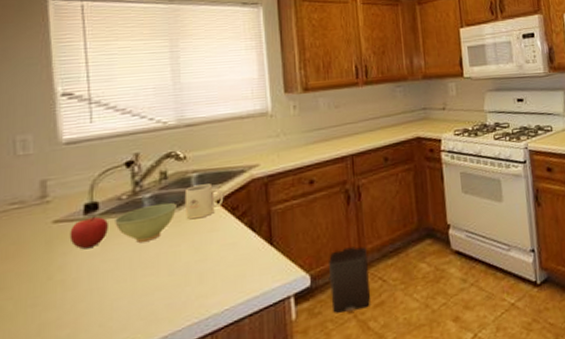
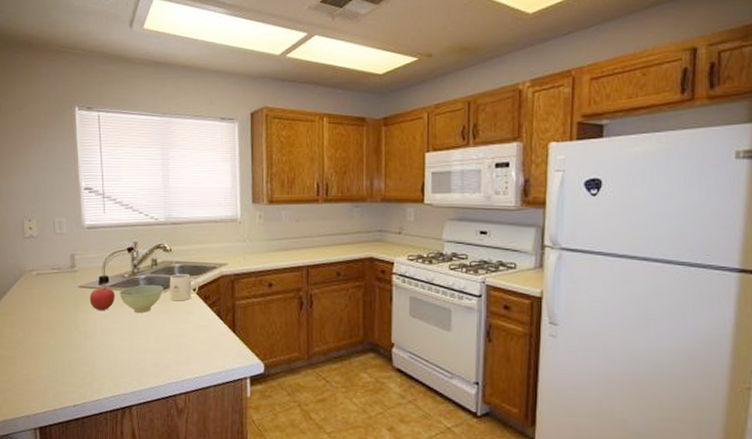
pedal bin: present [329,246,371,313] -> none [280,347,315,401]

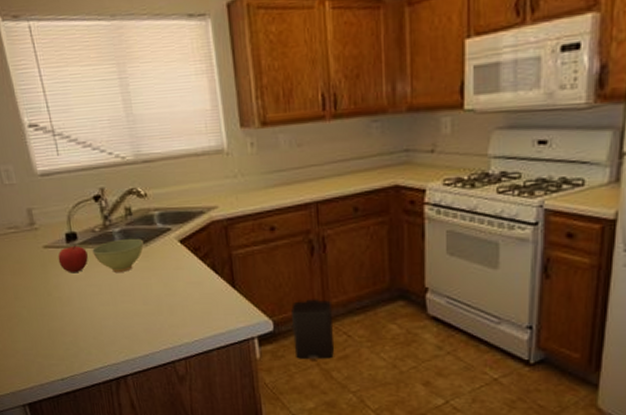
mug: present [169,274,199,301] -> none [149,223,186,256]
pedal bin: none [280,347,315,401] -> present [291,299,335,359]

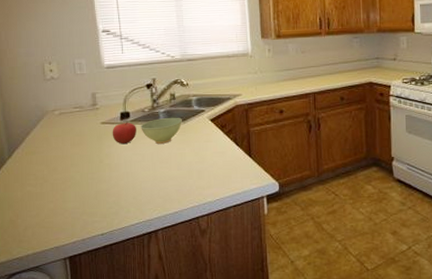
pedal bin: present [291,299,335,359] -> none [293,166,325,214]

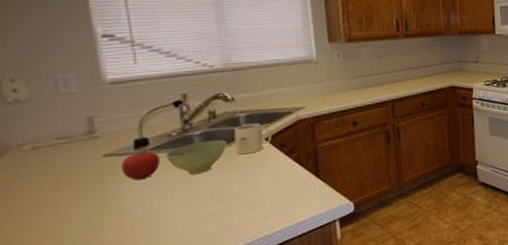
mug: none [187,106,216,131] -> present [233,123,272,155]

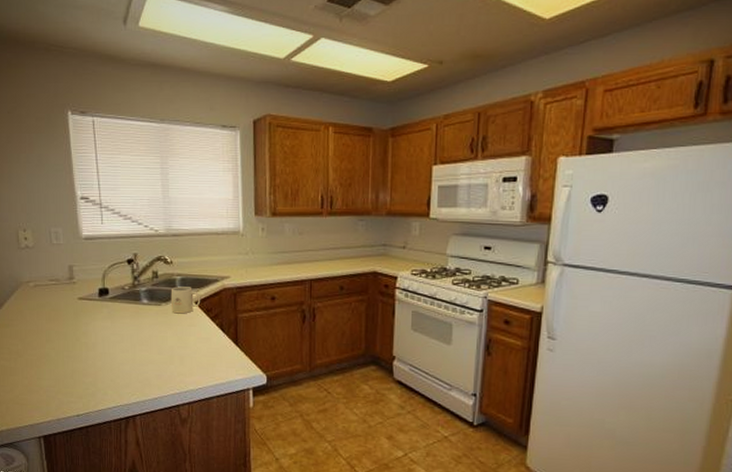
fruit: present [121,150,160,181] -> none [90,299,115,323]
bowl: present [164,139,226,175] -> none [119,297,164,325]

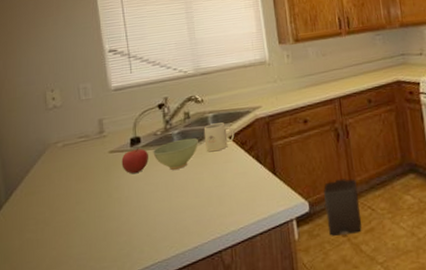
fruit: none [90,299,115,323] -> present [121,148,148,174]
bowl: none [119,297,164,325] -> present [152,138,198,170]
pedal bin: none [282,359,317,411] -> present [324,178,362,236]

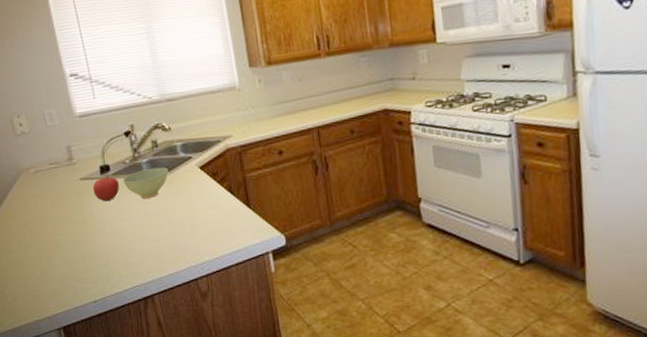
mug: present [203,122,235,152] -> none [172,152,206,182]
pedal bin: present [324,178,362,236] -> none [301,213,342,270]

